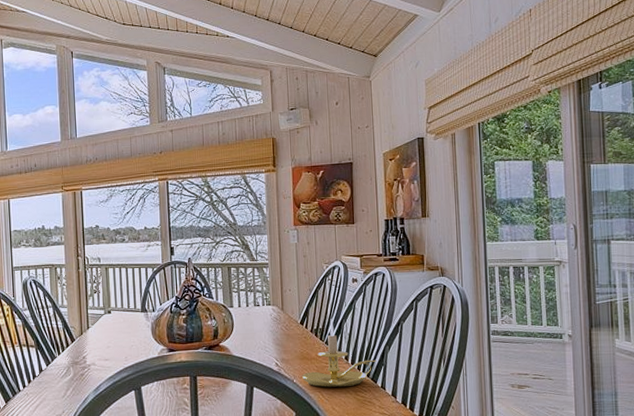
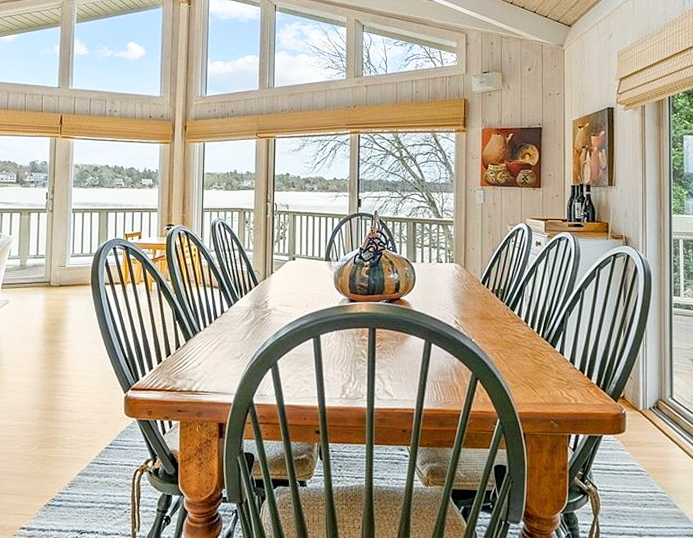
candle holder: present [301,319,376,387] -> none [480,280,556,349]

